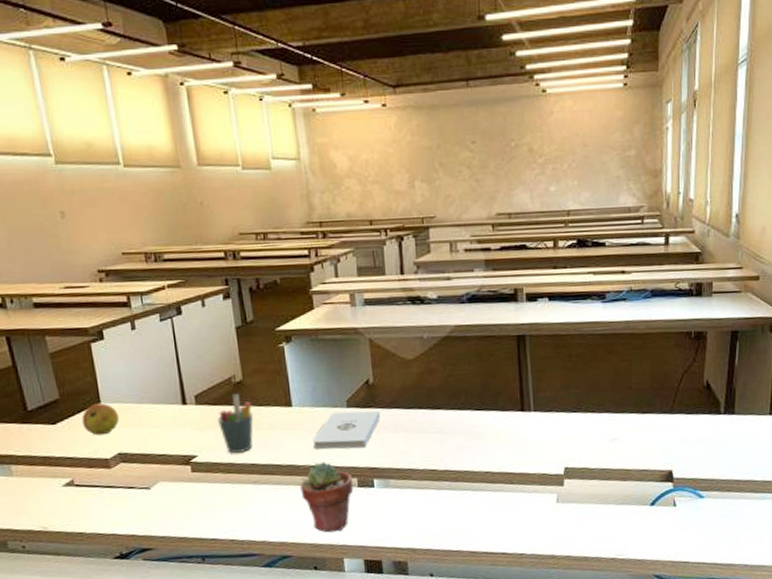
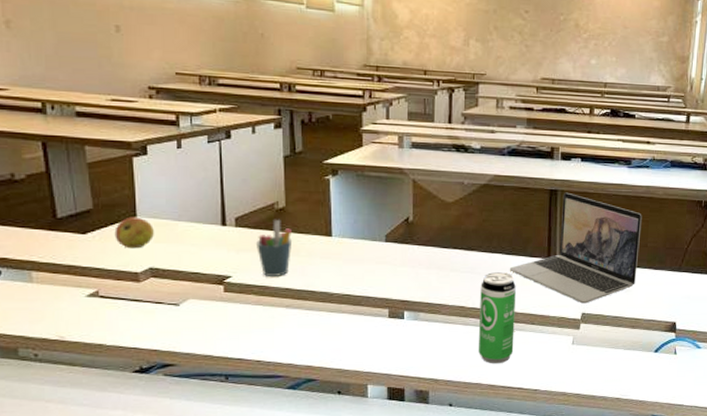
potted succulent: present [300,462,354,533] -> none [332,292,384,359]
notepad: present [313,410,380,450] -> none [349,245,416,281]
beverage can: none [451,430,494,530] -> present [479,272,516,364]
laptop: none [480,336,624,458] -> present [509,192,642,304]

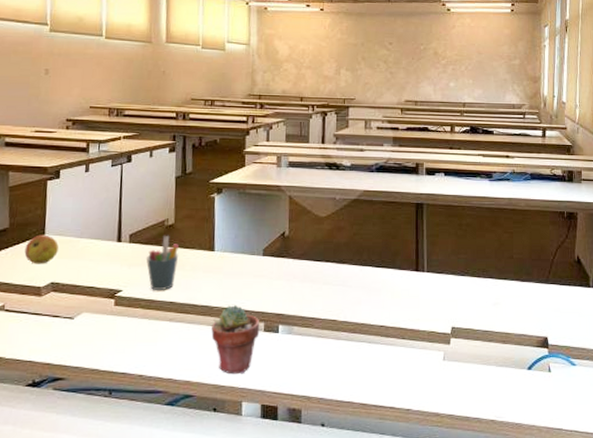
potted succulent: none [332,292,384,359] -> present [211,305,260,375]
beverage can: present [479,272,516,364] -> none [350,285,386,381]
laptop: present [509,192,642,304] -> none [379,205,506,317]

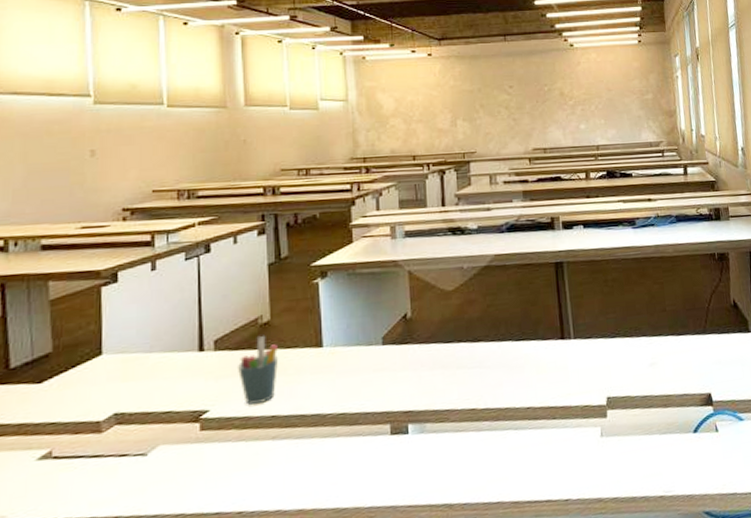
apple: present [24,234,59,264] -> none [75,354,121,394]
potted succulent: present [211,305,260,375] -> none [326,408,386,493]

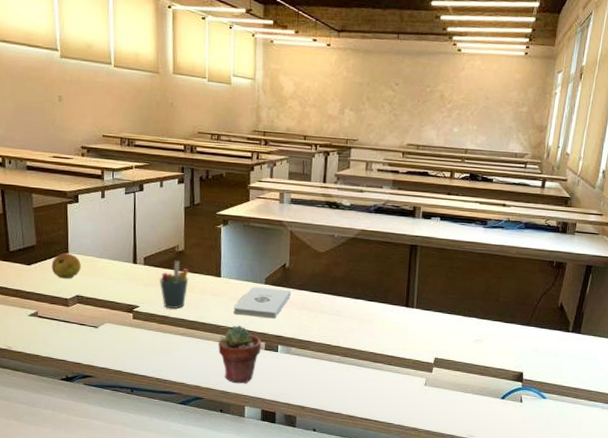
apple: none [75,354,121,394] -> present [51,252,81,279]
potted succulent: none [326,408,386,493] -> present [218,325,262,384]
notepad: none [343,346,417,394] -> present [234,286,291,319]

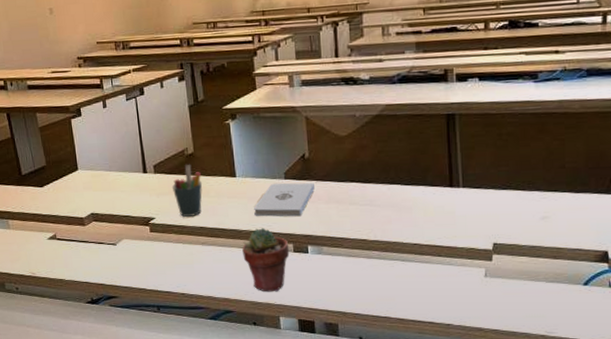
apple: present [51,252,81,279] -> none [63,170,92,197]

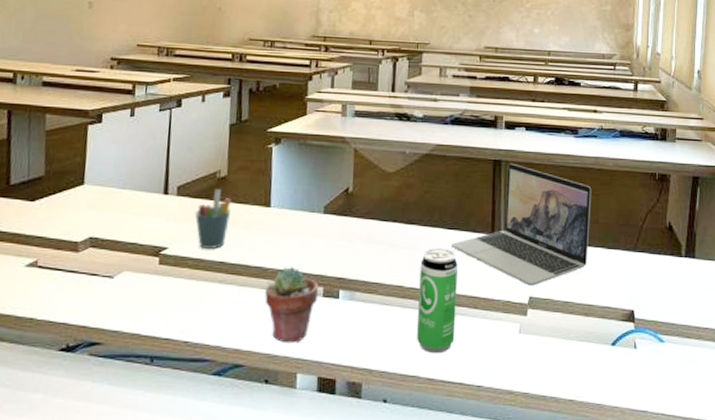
notepad: present [254,182,315,217] -> none [285,217,355,257]
beverage can: none [381,203,421,298] -> present [417,249,458,354]
laptop: none [409,115,556,233] -> present [451,163,592,286]

